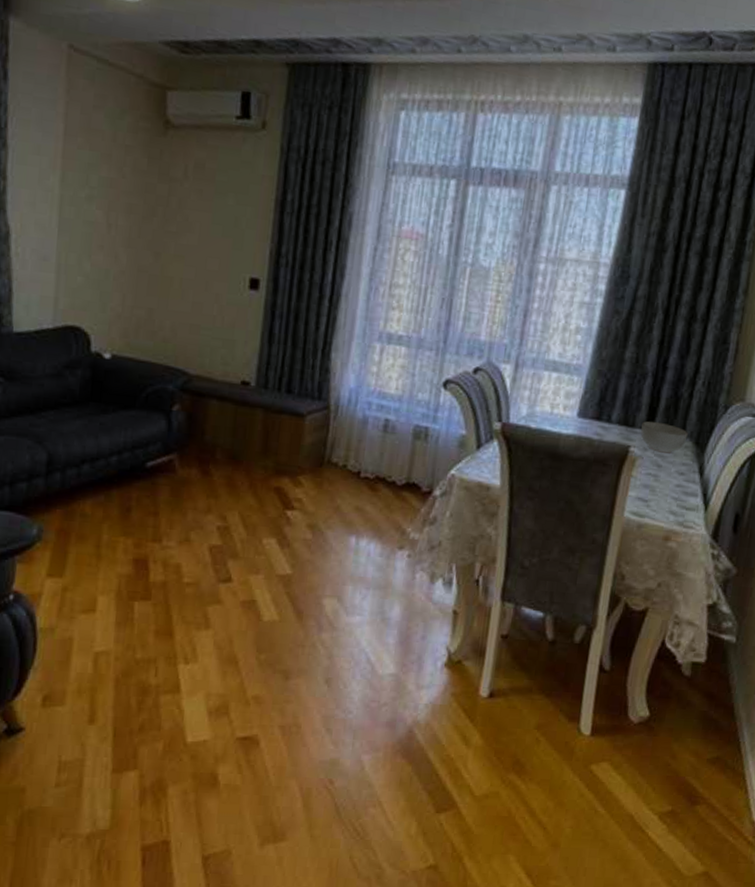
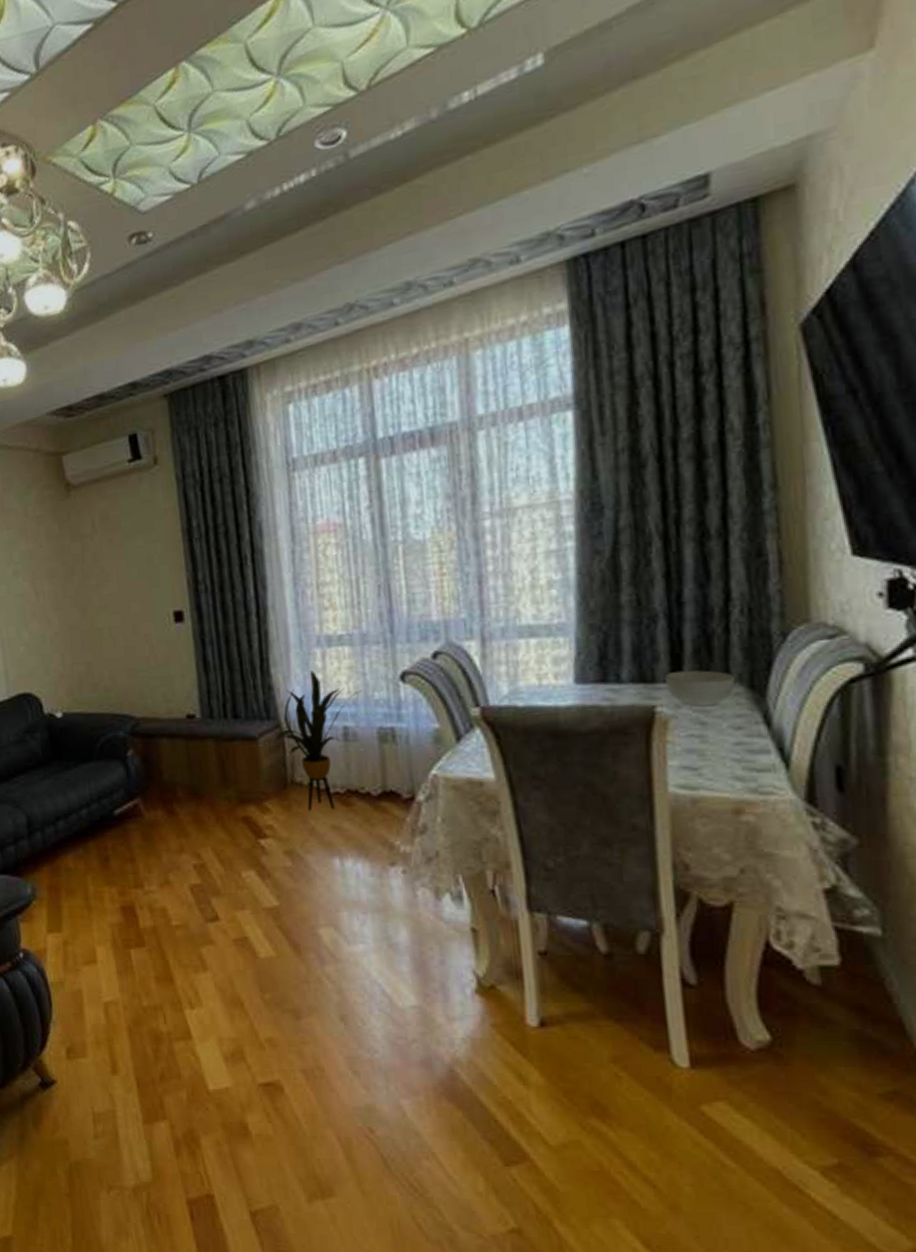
house plant: none [319,362,409,493] -> present [273,671,362,811]

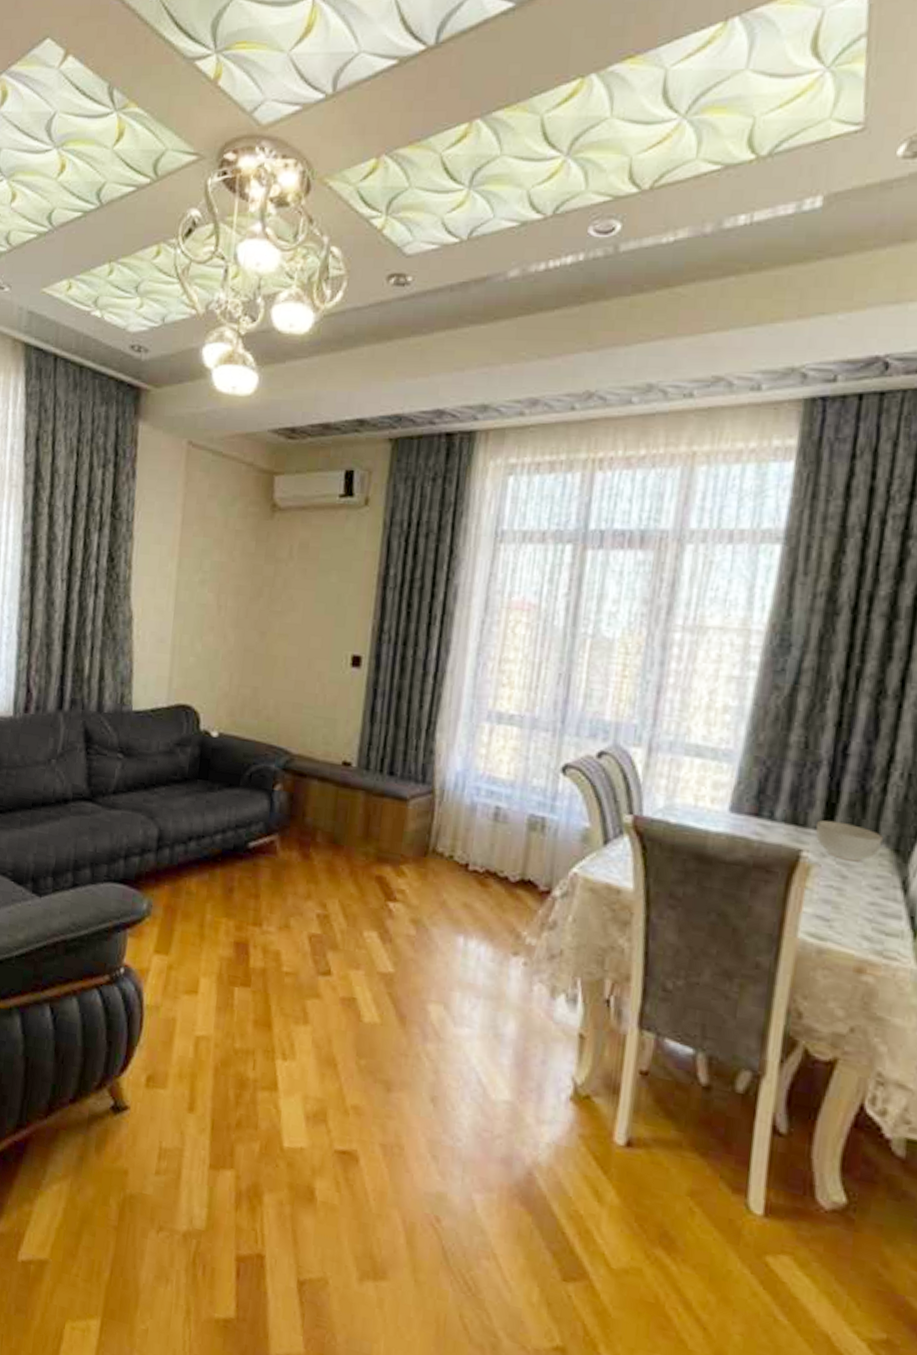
house plant: present [273,671,362,811] -> none [424,744,522,888]

